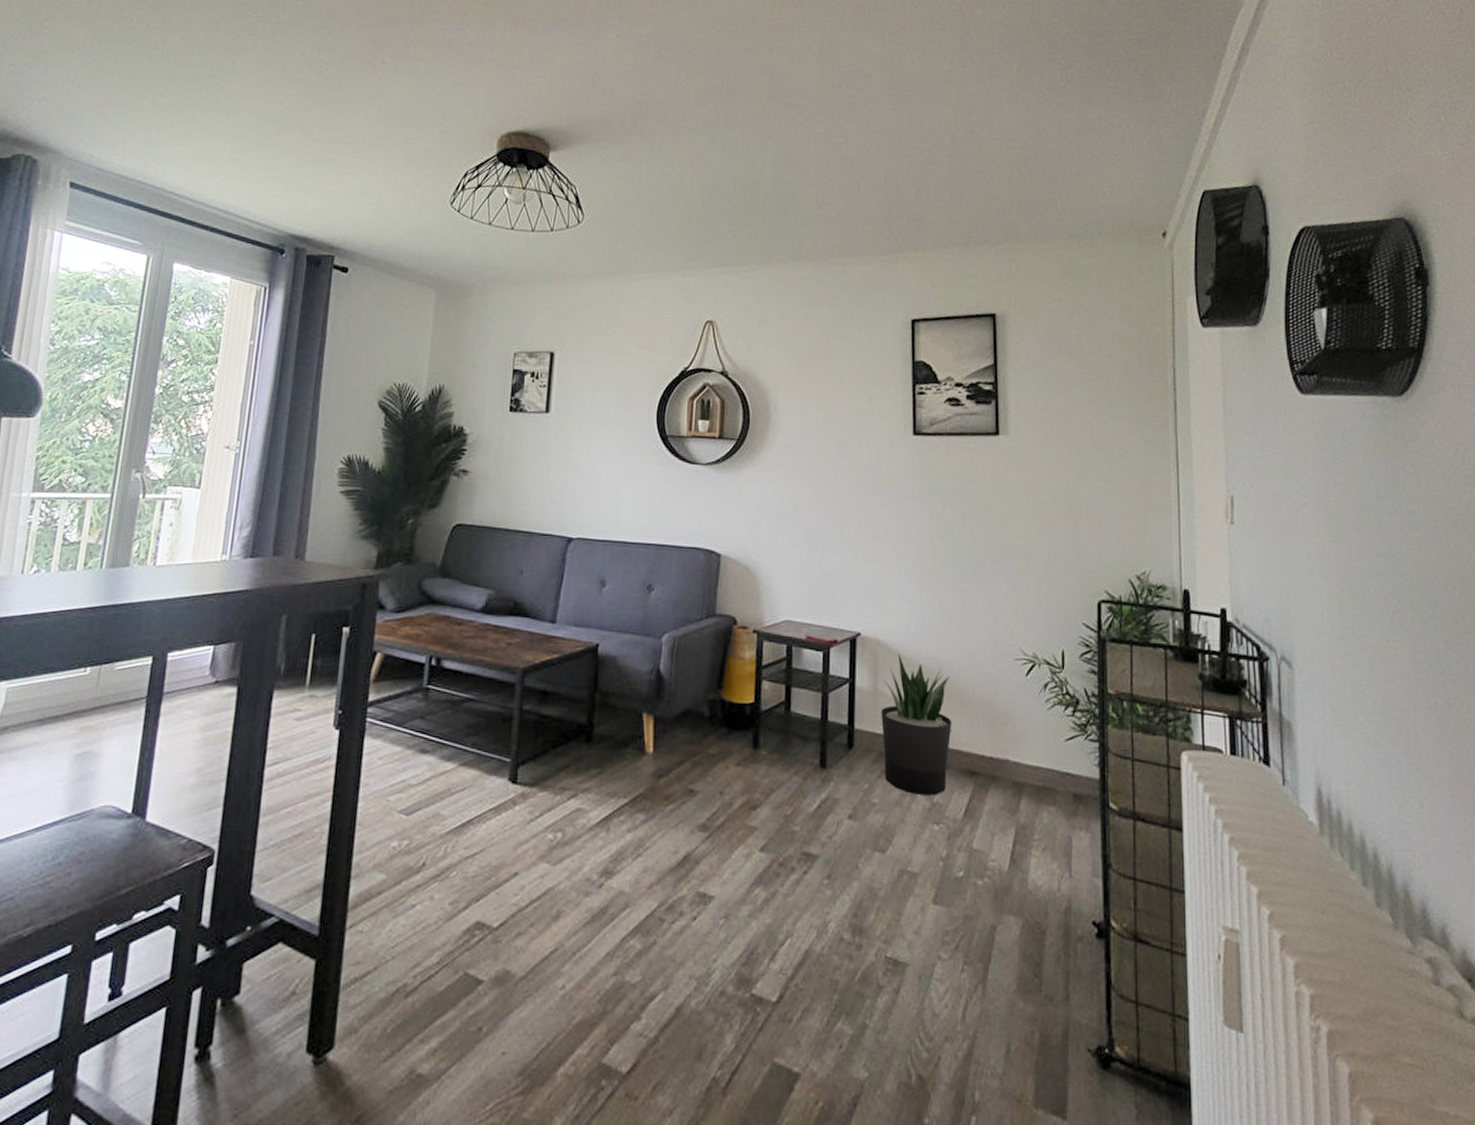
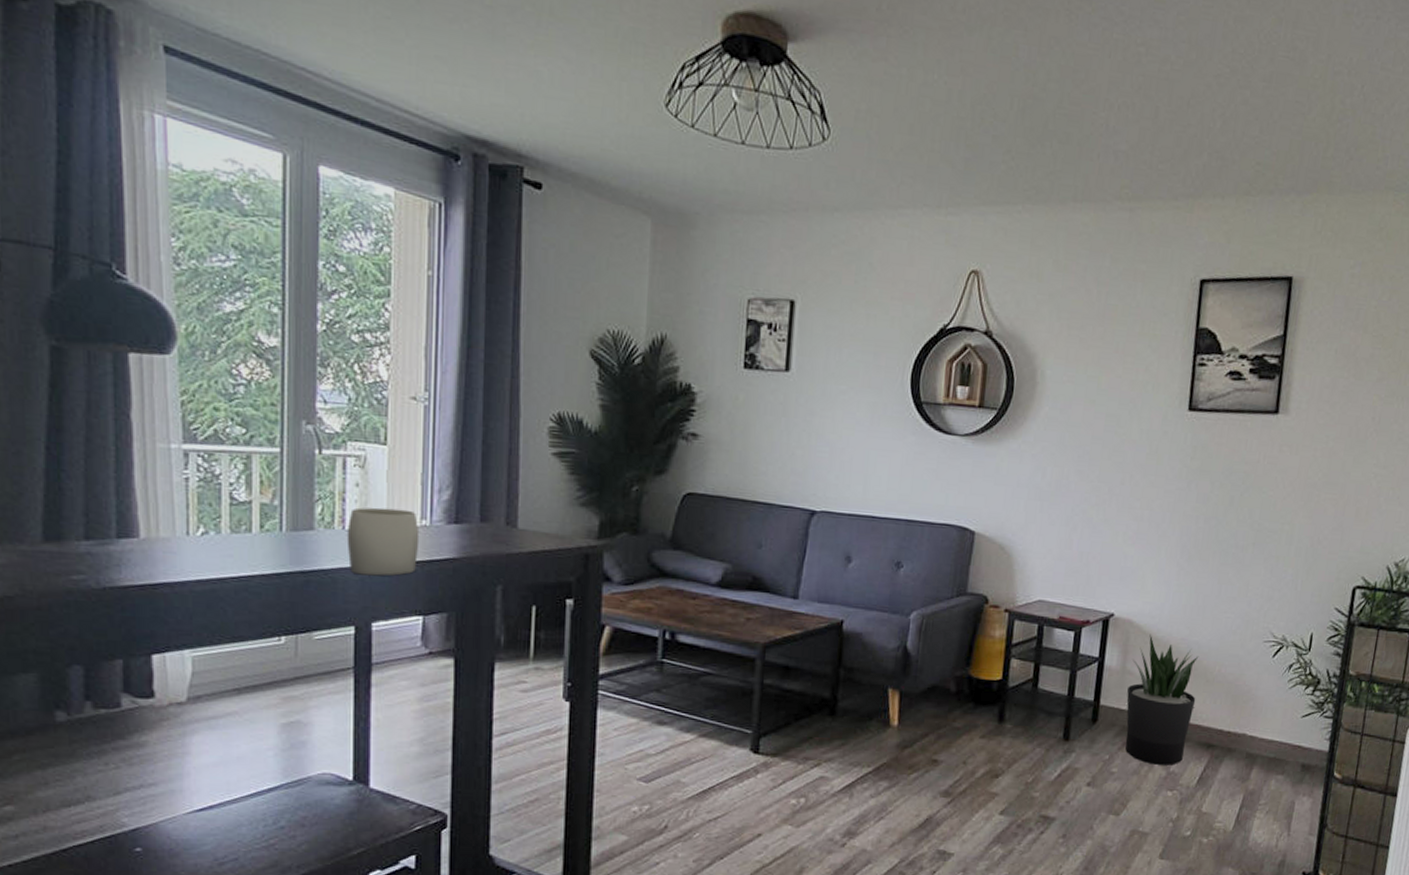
mug: none [155,544,220,609] -> present [346,507,420,577]

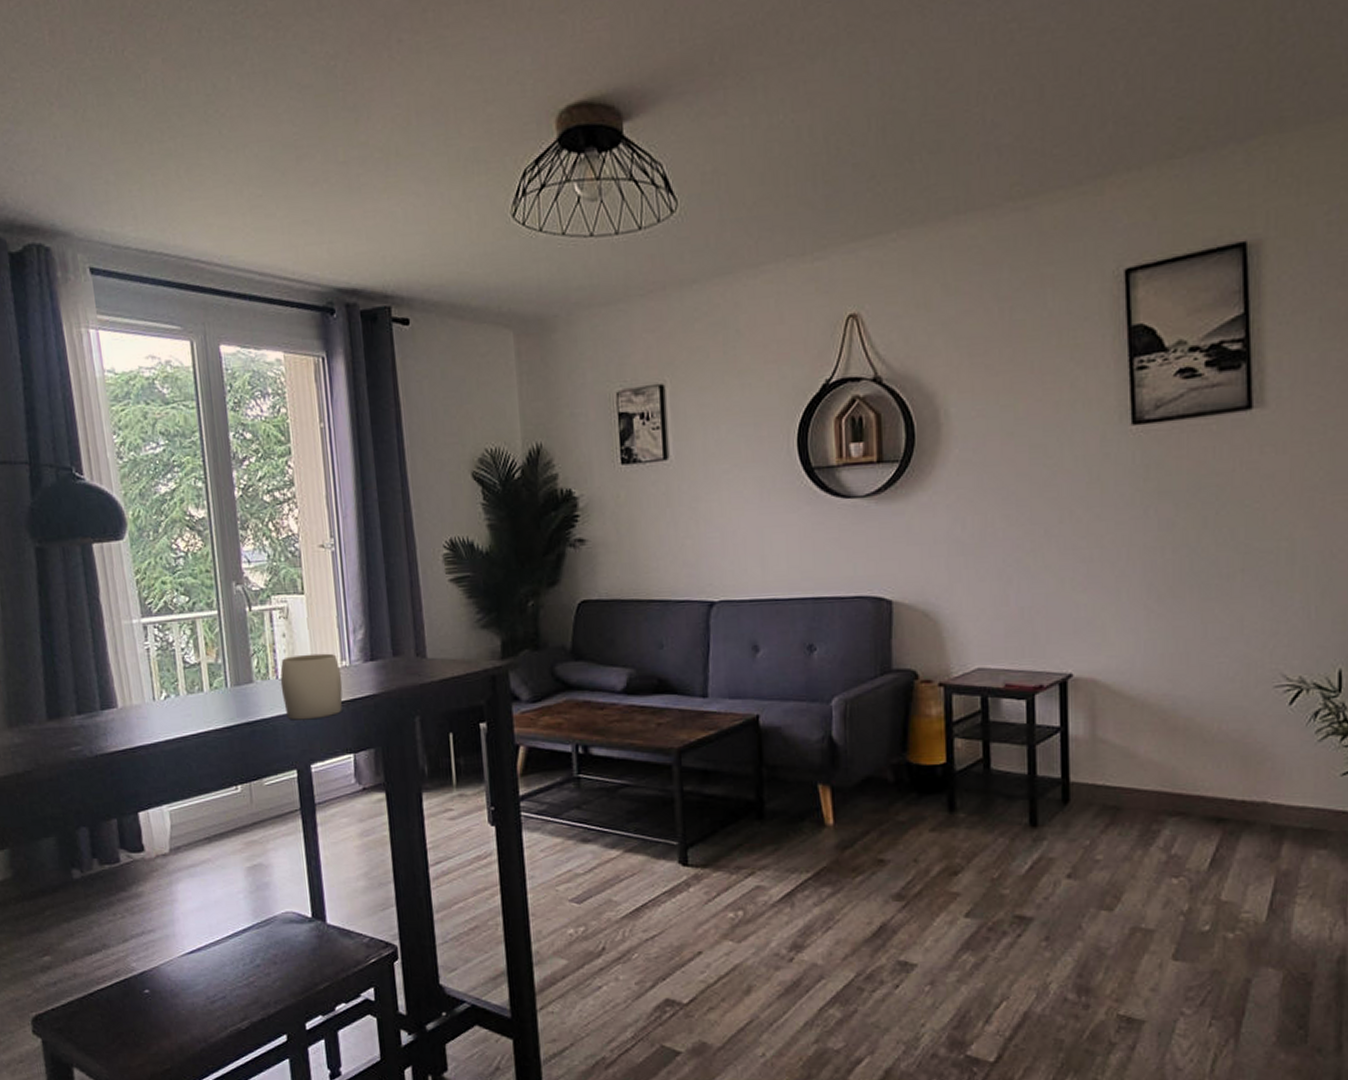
planter: present [1125,634,1199,765] -> none [1102,692,1193,848]

